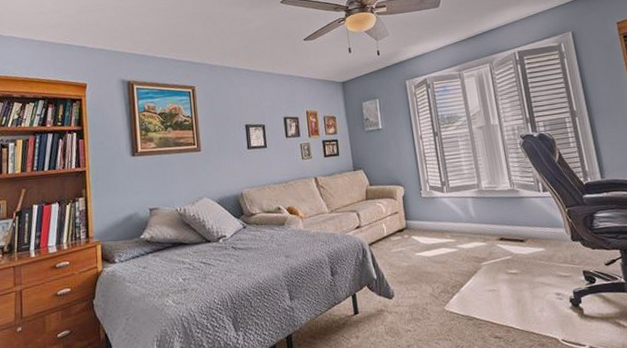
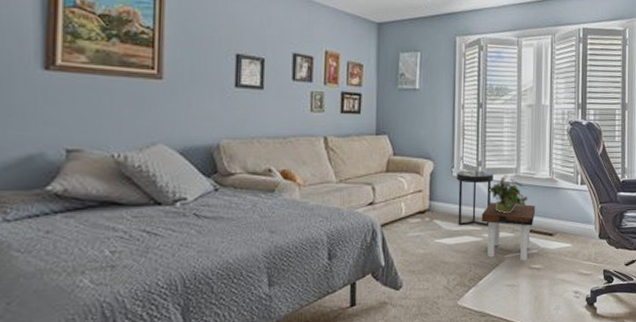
side table: none [425,189,462,240] -> present [456,170,494,227]
side table: none [452,215,504,267] -> present [481,203,536,261]
potted plant: none [455,190,495,225] -> present [488,174,528,213]

